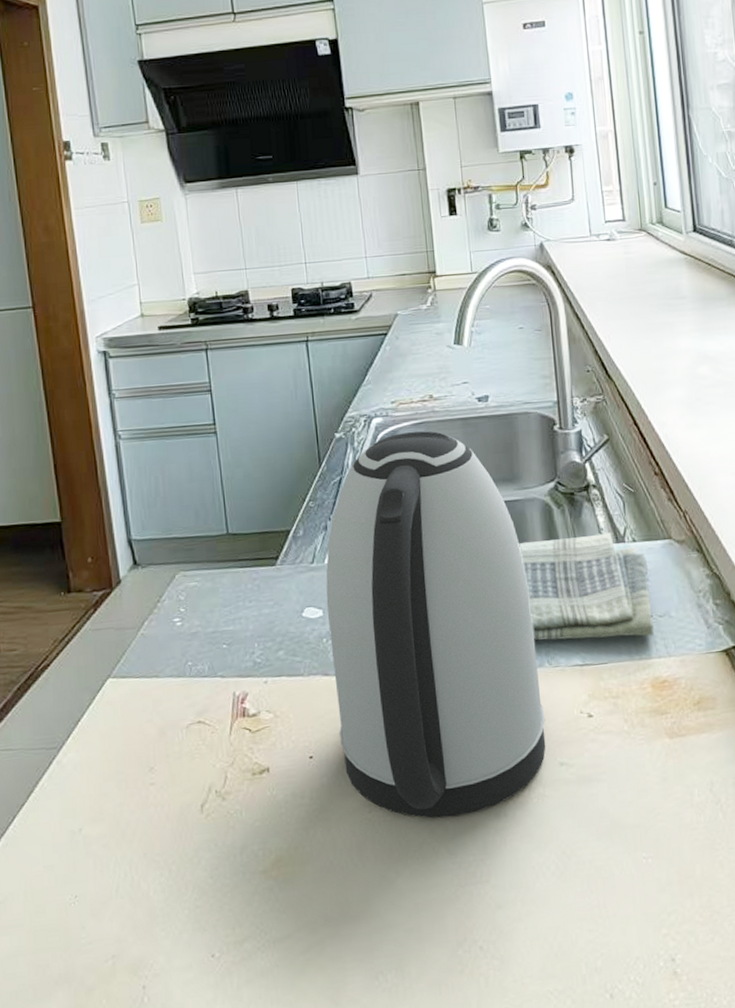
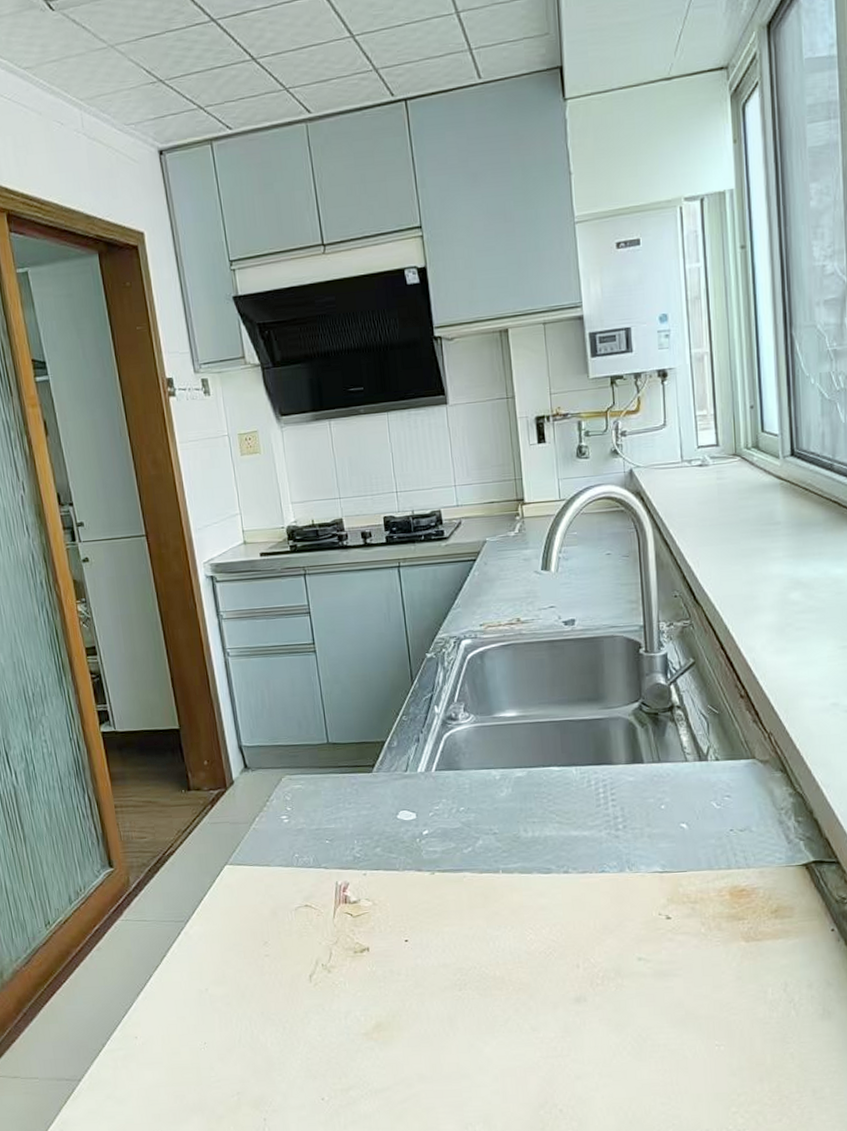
kettle: present [325,431,546,819] -> none [418,652,625,999]
dish towel: present [519,533,654,641] -> none [602,751,734,849]

